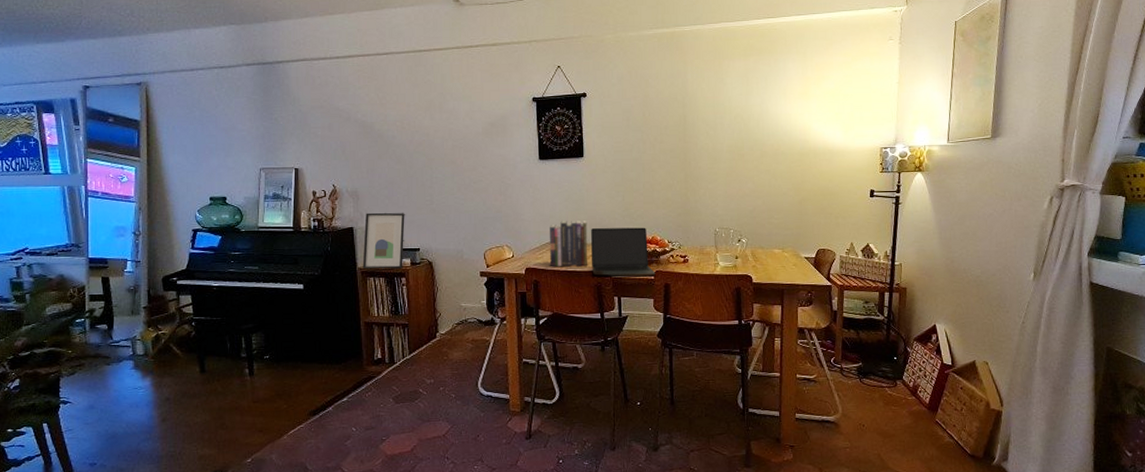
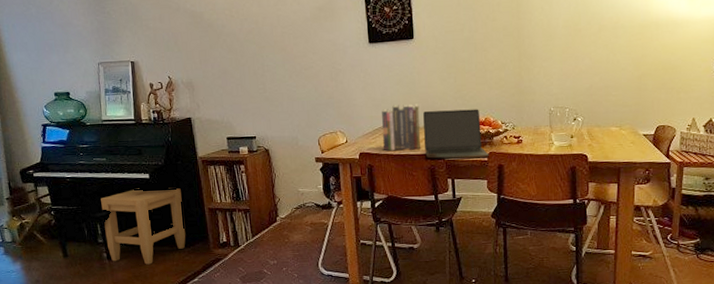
stool: none [248,299,338,382] -> present [101,187,186,265]
picture frame: present [362,212,406,269] -> none [201,101,241,158]

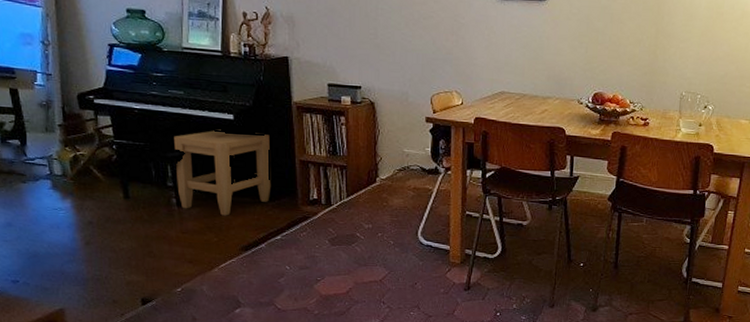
books: present [382,104,421,151] -> none [502,70,545,121]
laptop: present [423,109,489,160] -> none [546,81,613,137]

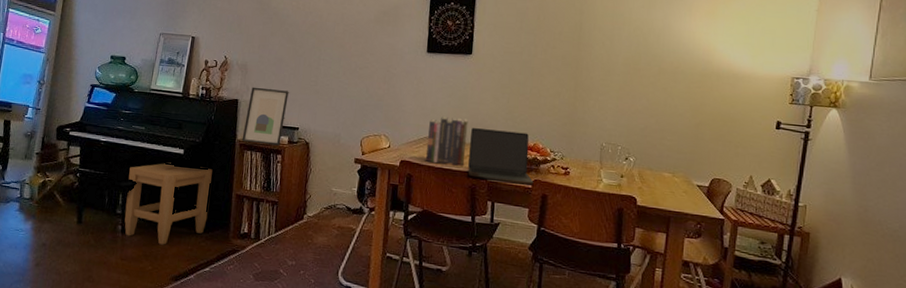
picture frame: none [298,42,347,107] -> present [241,87,290,146]
books: none [502,70,545,121] -> present [426,117,469,166]
laptop: none [546,81,613,137] -> present [468,128,534,184]

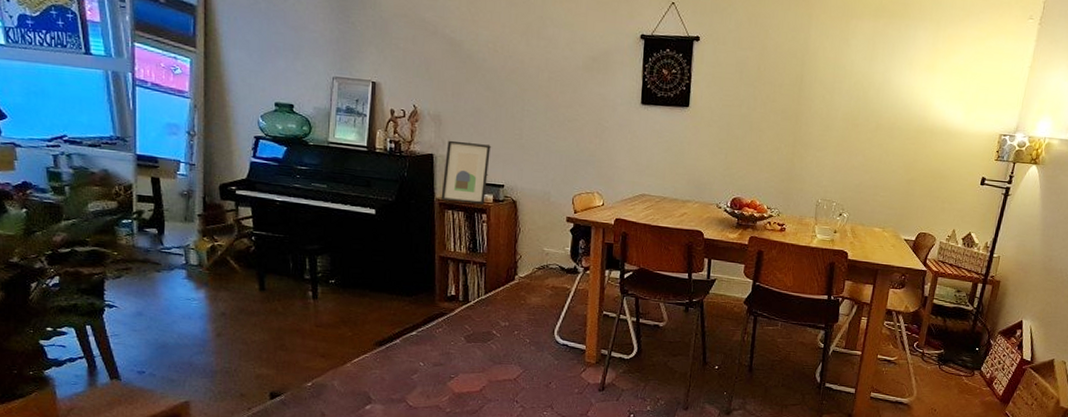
stool: present [124,162,213,245] -> none [314,223,411,310]
books: present [426,117,469,166] -> none [642,173,685,224]
laptop: present [468,128,534,184] -> none [684,185,750,241]

